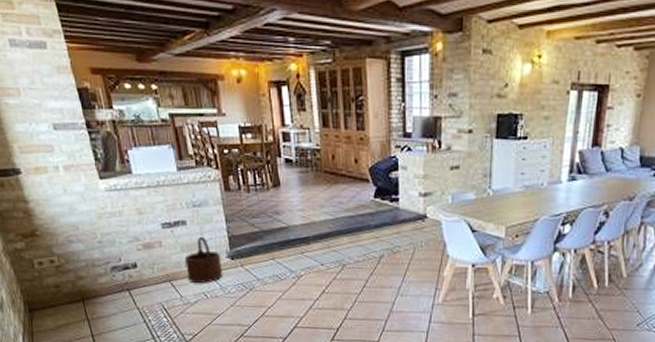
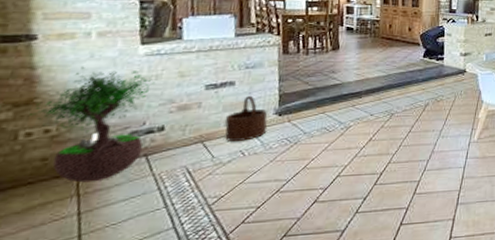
potted tree: none [36,201,125,310] -> present [29,66,155,183]

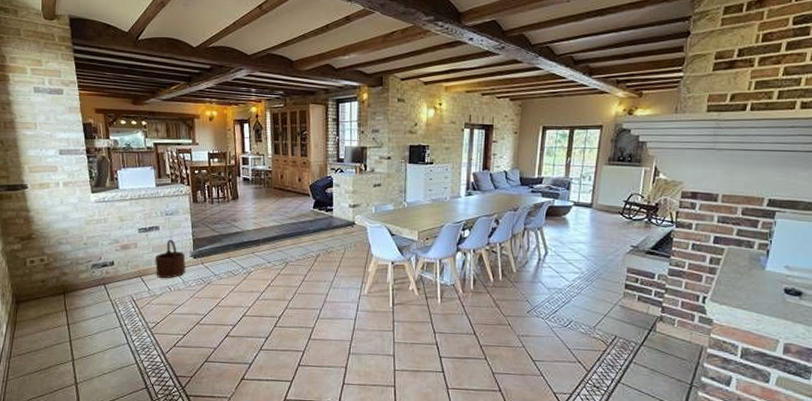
potted tree: present [29,66,155,183] -> none [31,210,104,302]

